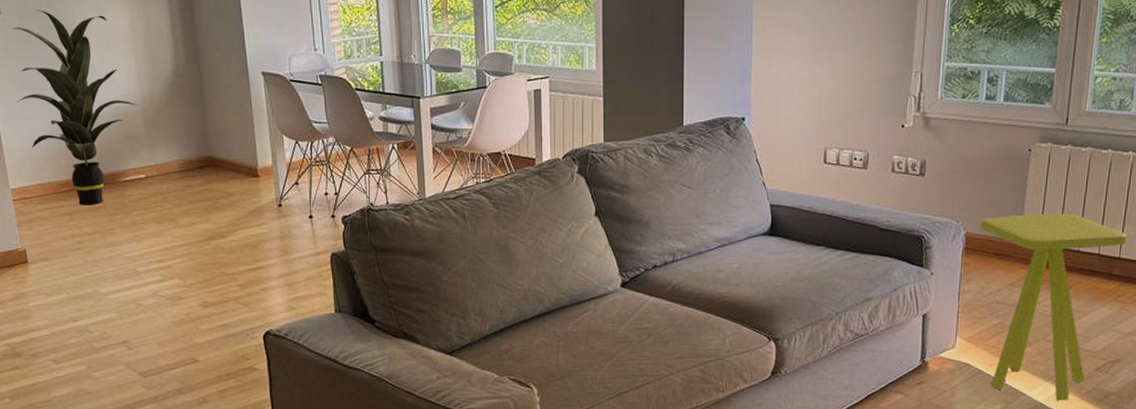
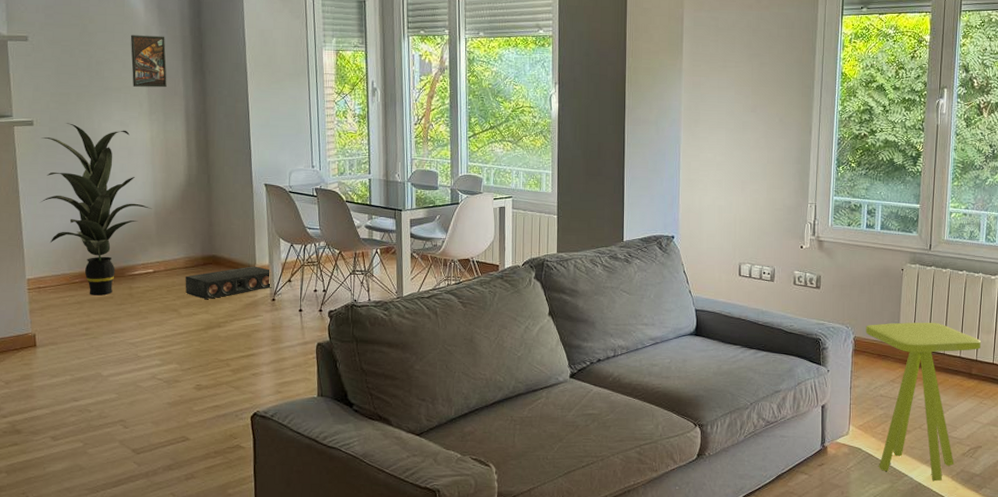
speaker: none [181,168,277,206] -> present [185,266,272,299]

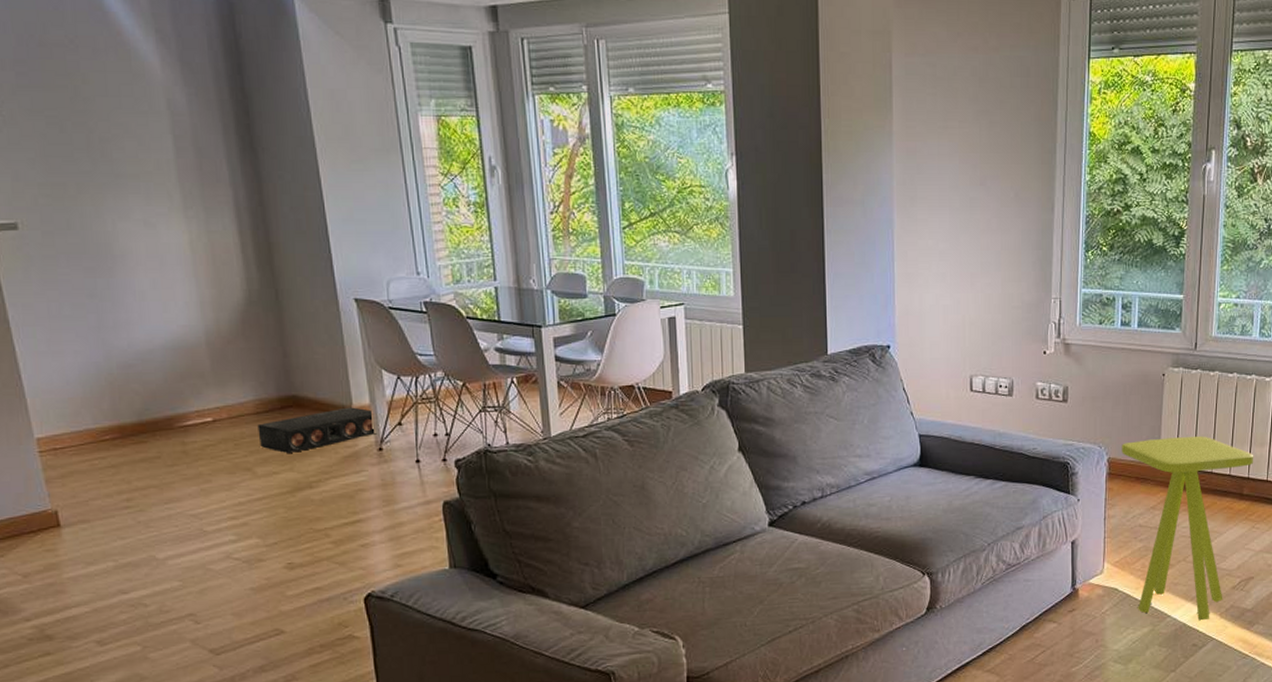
indoor plant: present [40,123,152,296] -> none [32,225,202,456]
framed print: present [130,35,167,88] -> none [144,99,205,172]

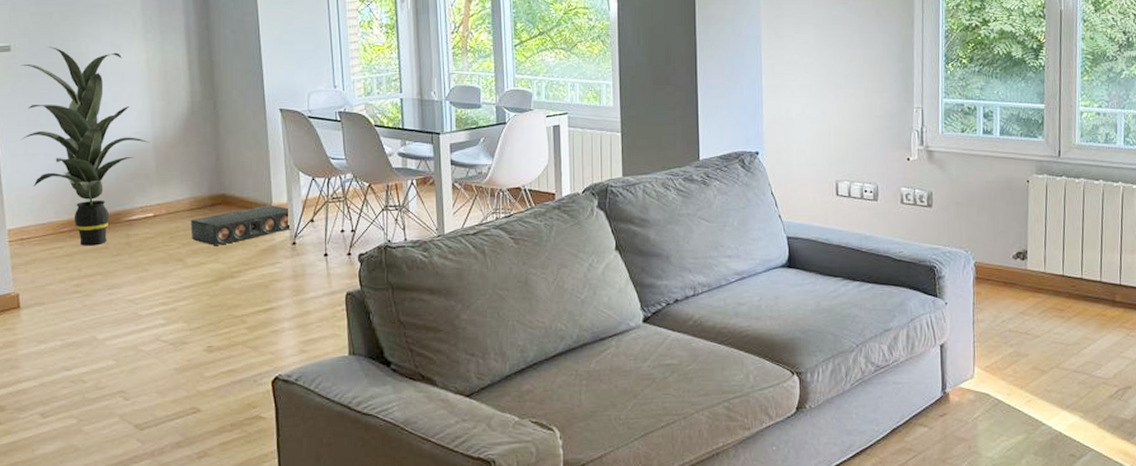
indoor plant: none [32,225,202,456] -> present [21,47,150,246]
side table: present [1121,437,1254,621] -> none [988,243,1125,430]

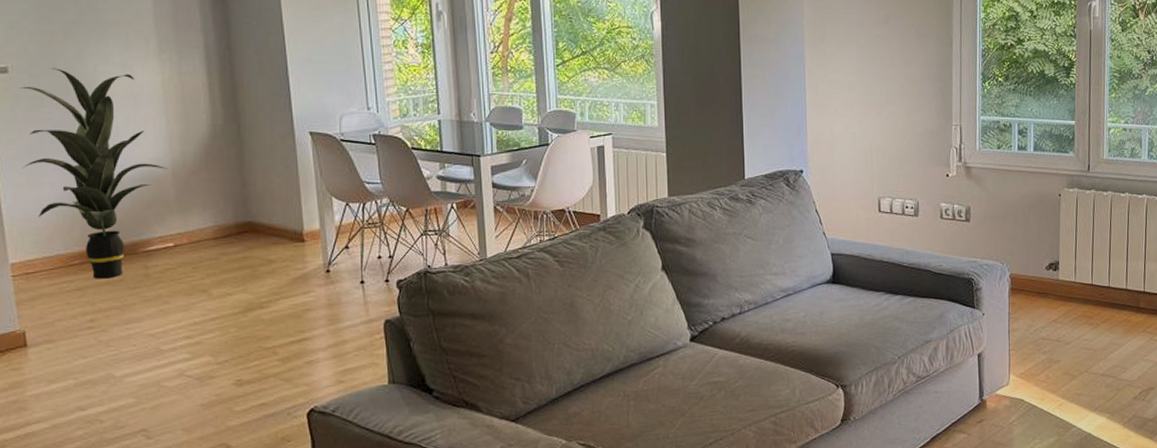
speaker: present [191,205,292,245] -> none [215,232,325,275]

